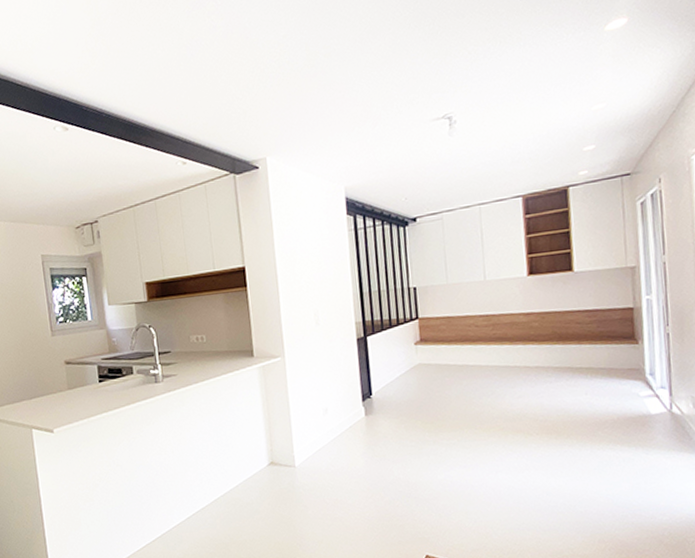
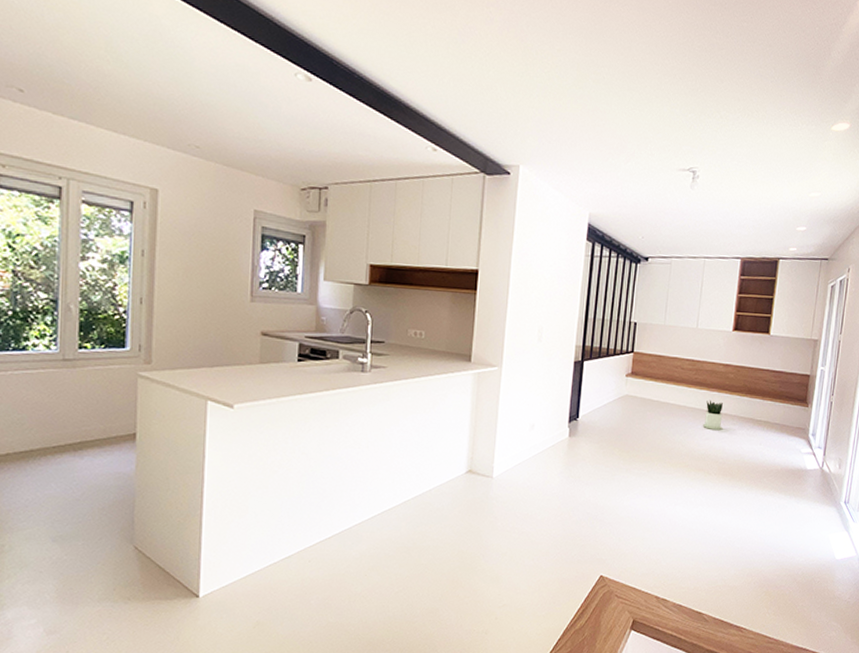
planter: none [511,354,537,387] -> present [702,400,723,431]

